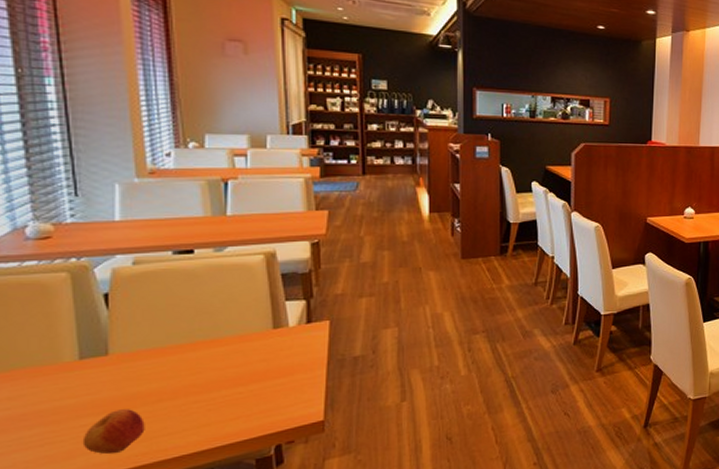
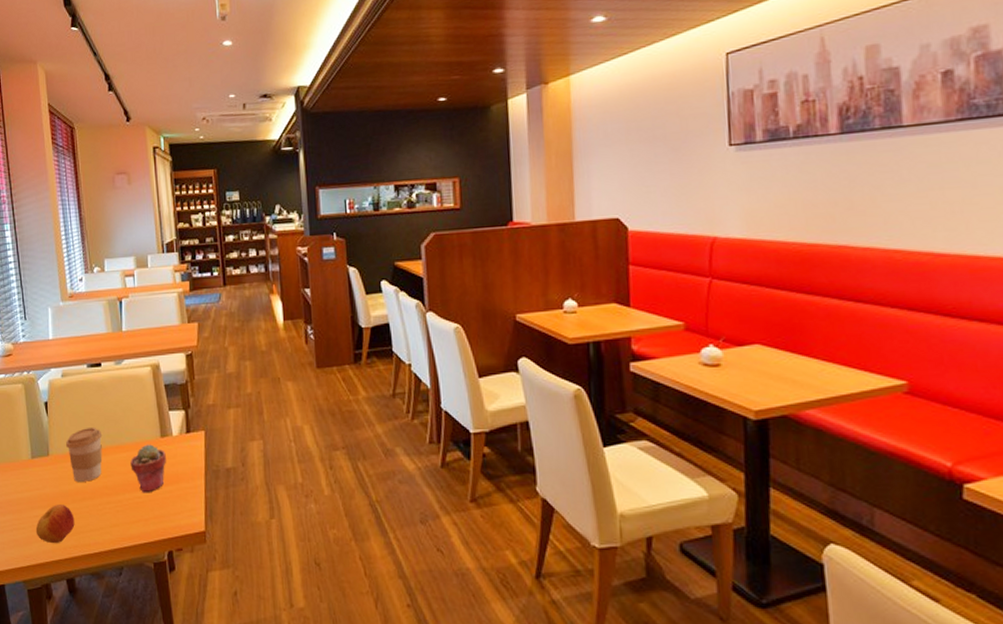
coffee cup: none [136,320,192,382] -> present [66,427,103,482]
potted succulent: none [230,336,279,388] -> present [130,444,166,493]

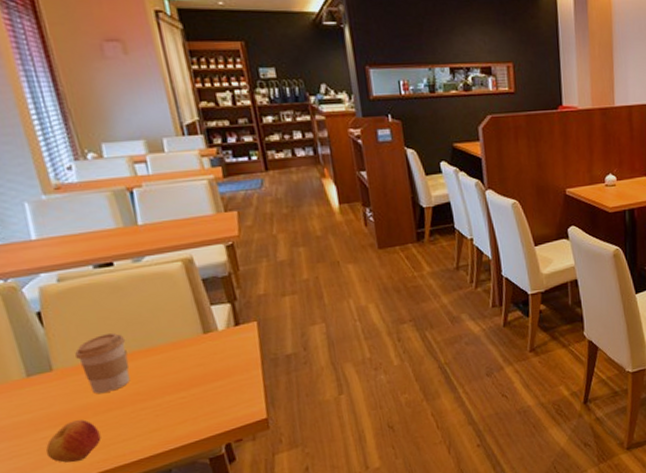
potted succulent: present [130,444,166,493] -> none [166,342,214,393]

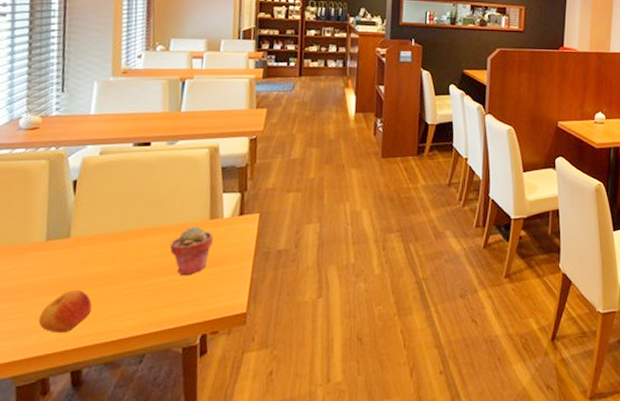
coffee cup: present [75,332,131,393] -> none [94,207,141,265]
potted succulent: none [166,342,214,393] -> present [170,226,213,276]

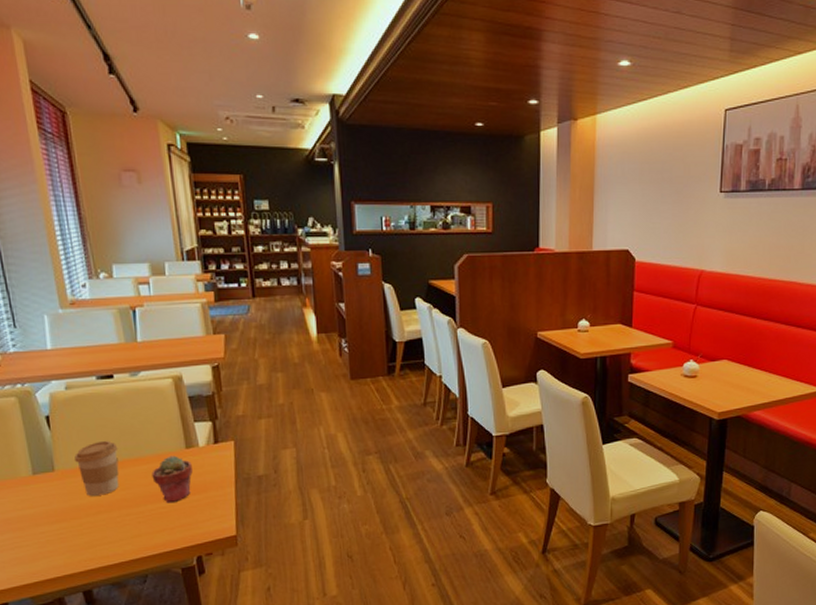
apple: present [38,290,92,334] -> none [42,519,90,559]
coffee cup: none [94,207,141,265] -> present [75,440,120,496]

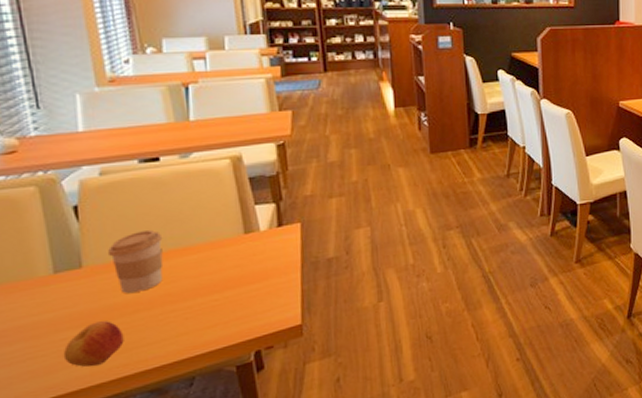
apple: none [42,519,90,559] -> present [63,321,124,368]
potted succulent: present [152,455,193,503] -> none [203,242,252,295]

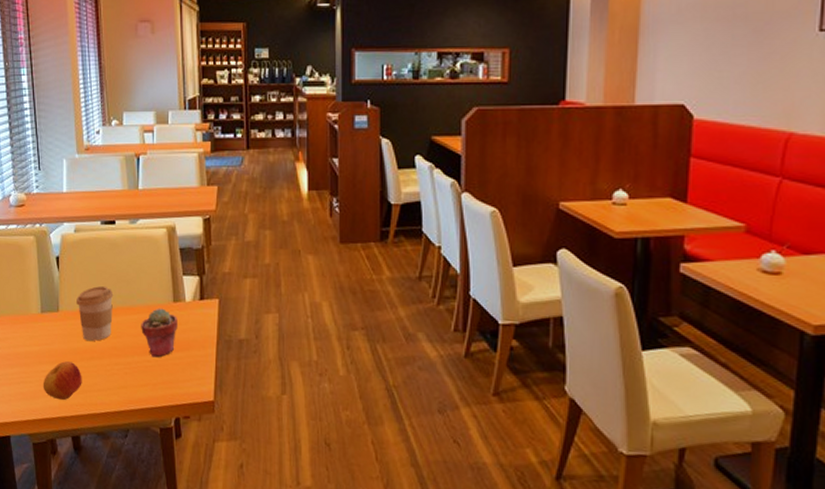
potted succulent: none [203,242,252,295] -> present [141,308,178,358]

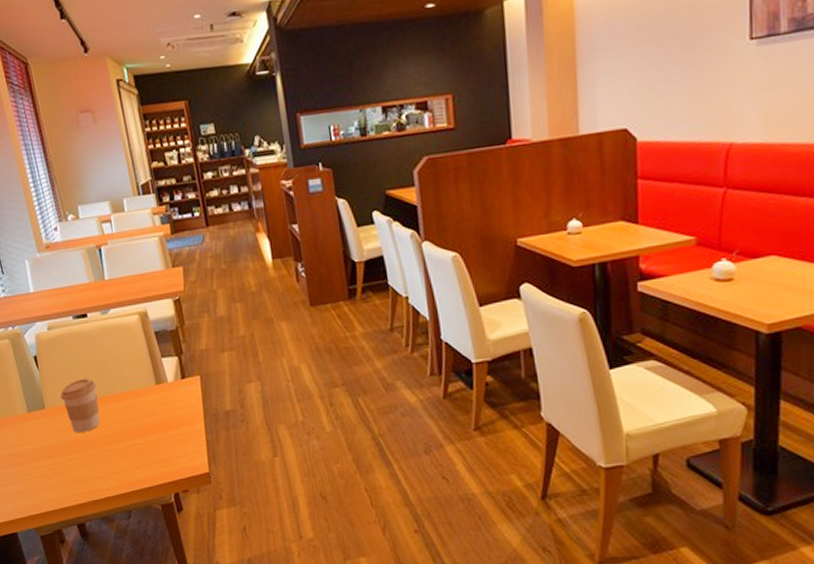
apple: present [43,361,82,401] -> none [40,455,79,493]
potted succulent: present [141,308,178,358] -> none [127,392,164,440]

